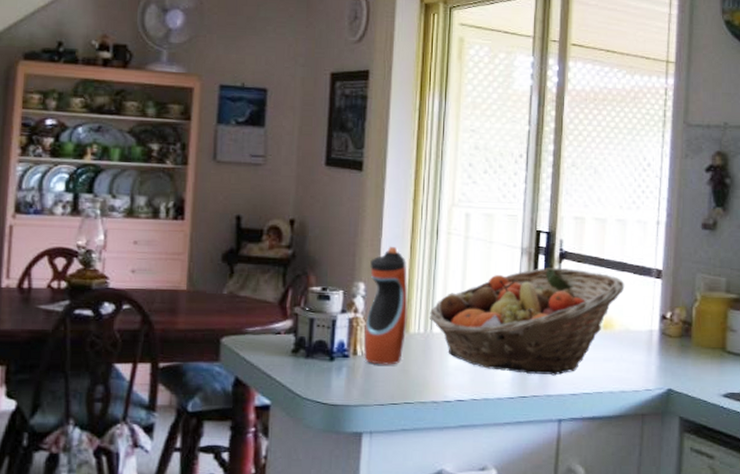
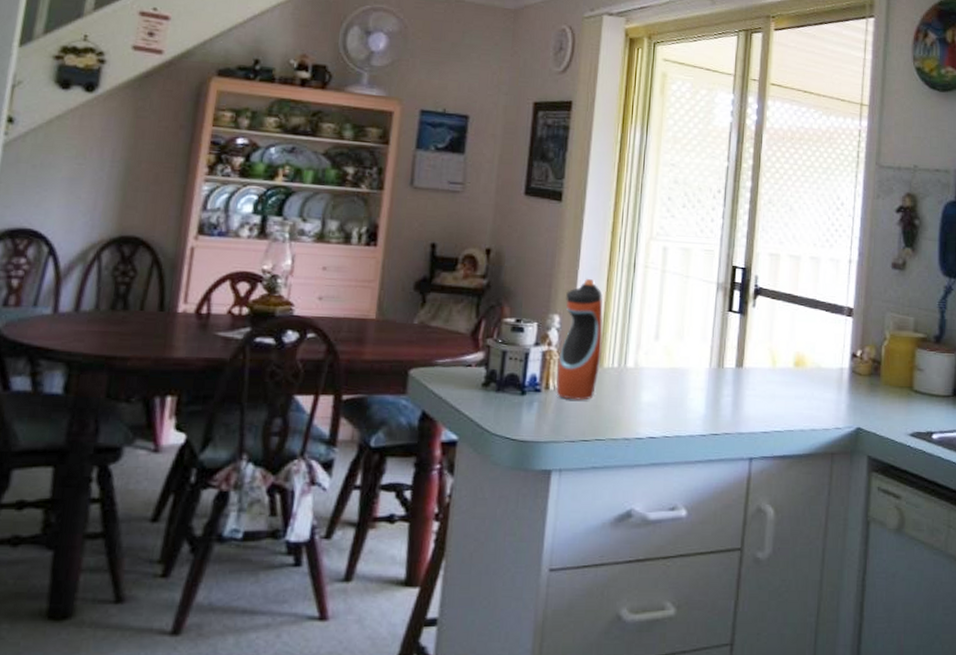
fruit basket: present [429,267,625,376] -> none [623,302,817,413]

